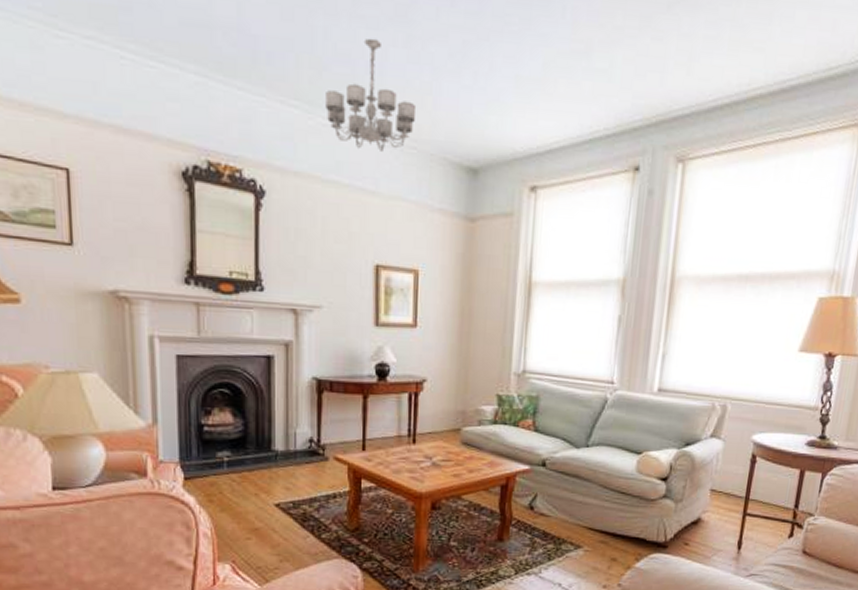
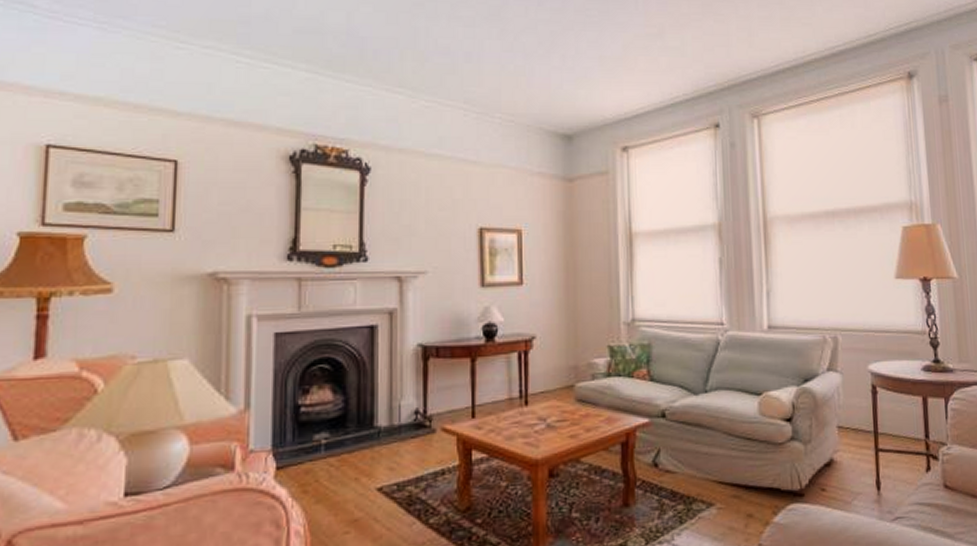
chandelier: present [326,38,415,151] -> none [428,33,511,126]

